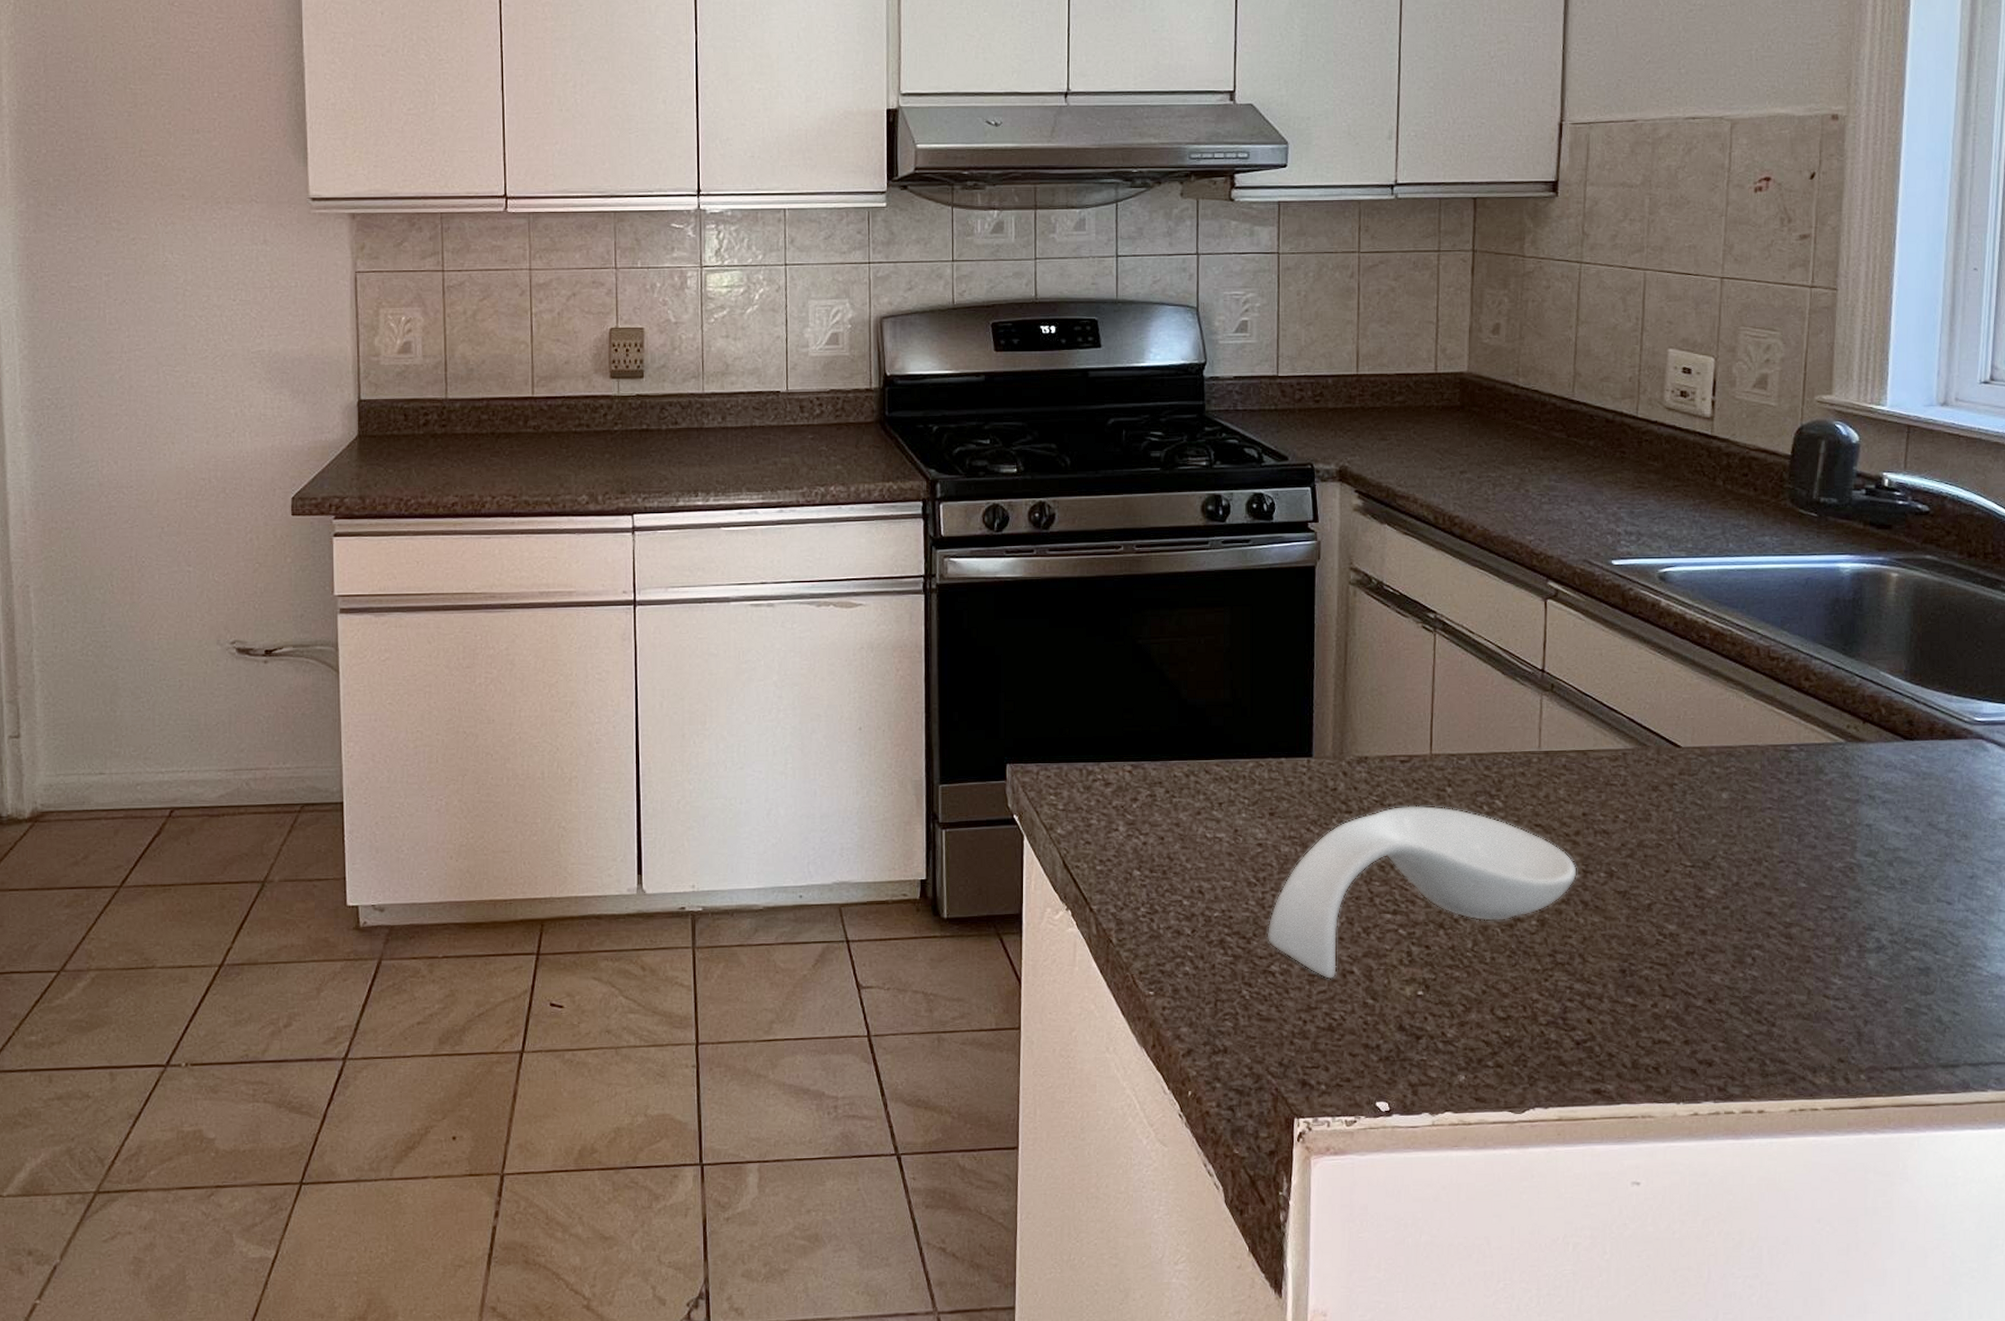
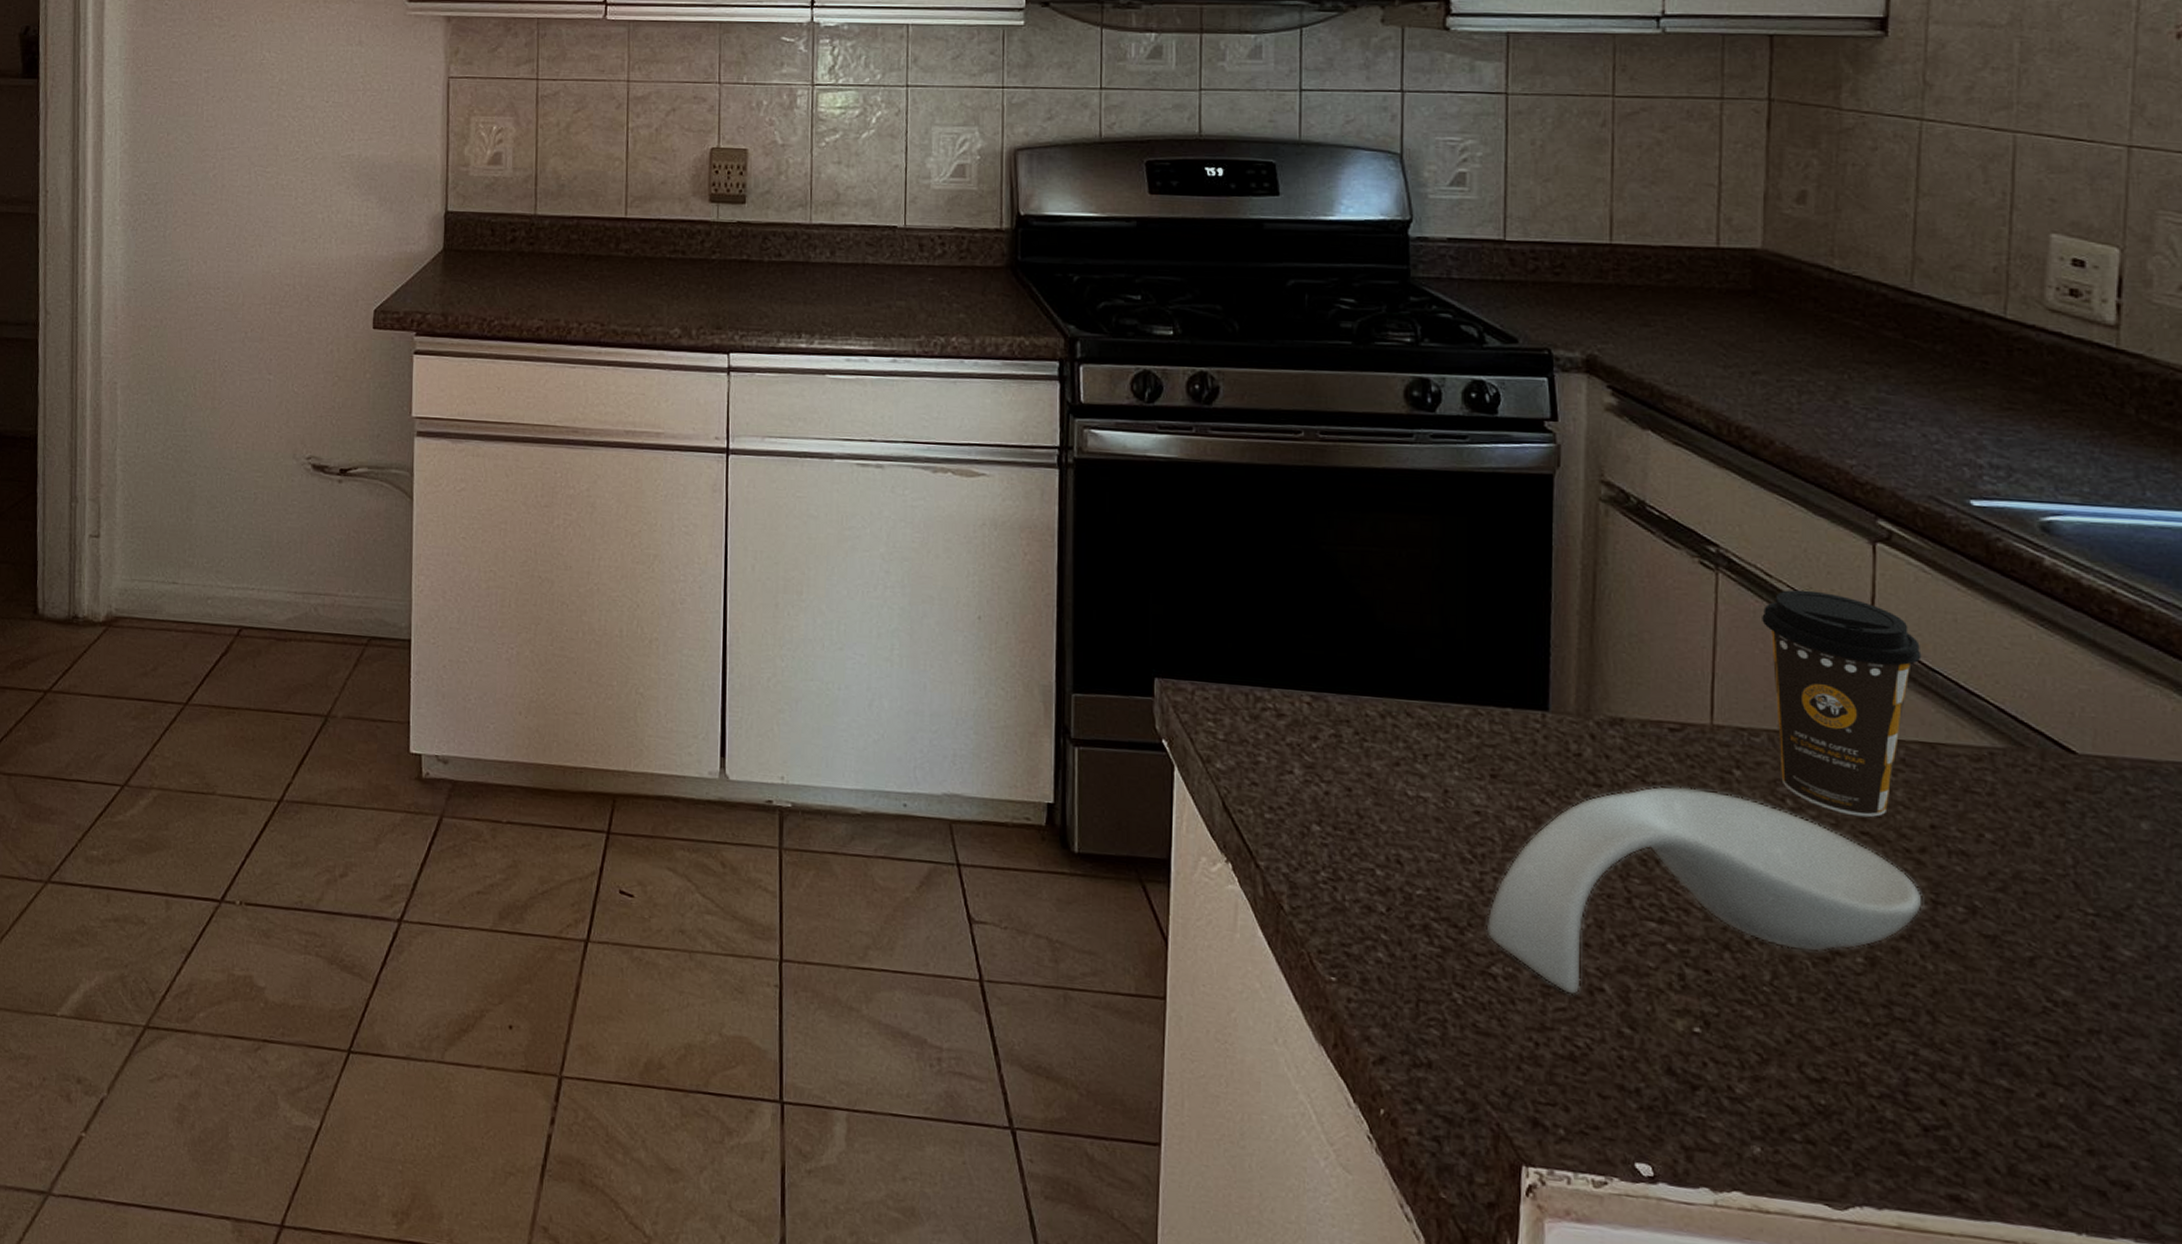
coffee cup: none [1467,641,1578,813] -> present [1762,589,1922,817]

